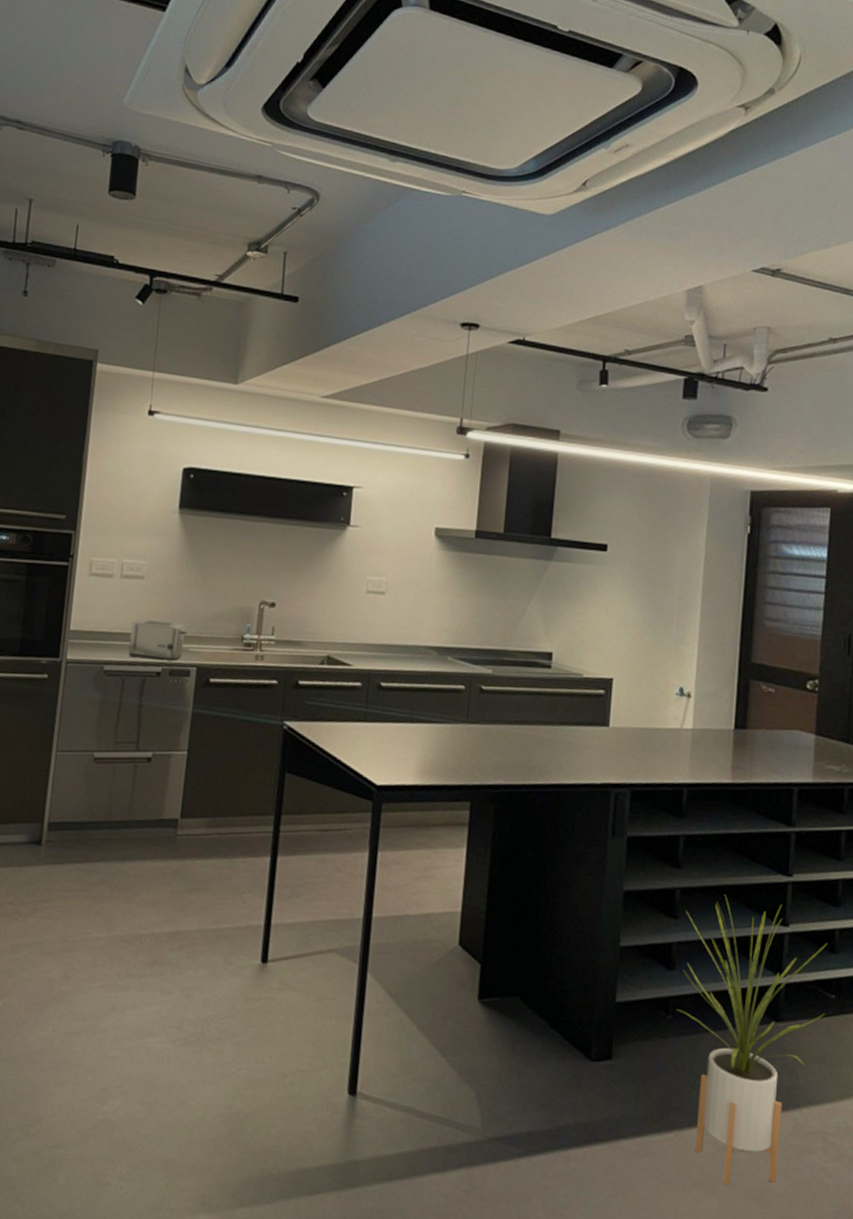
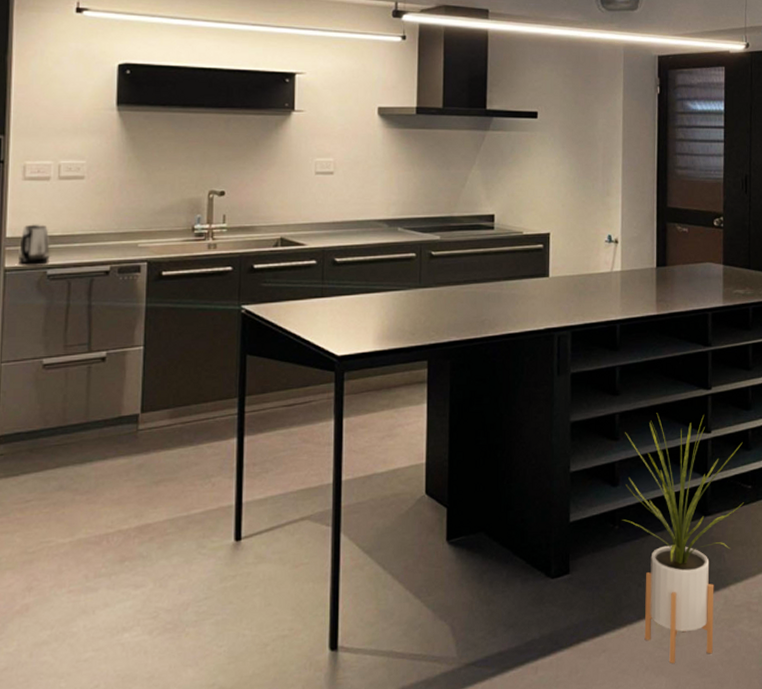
kettle: none [79,619,109,662] -> present [18,224,50,268]
toaster: present [128,618,188,662] -> none [72,218,135,260]

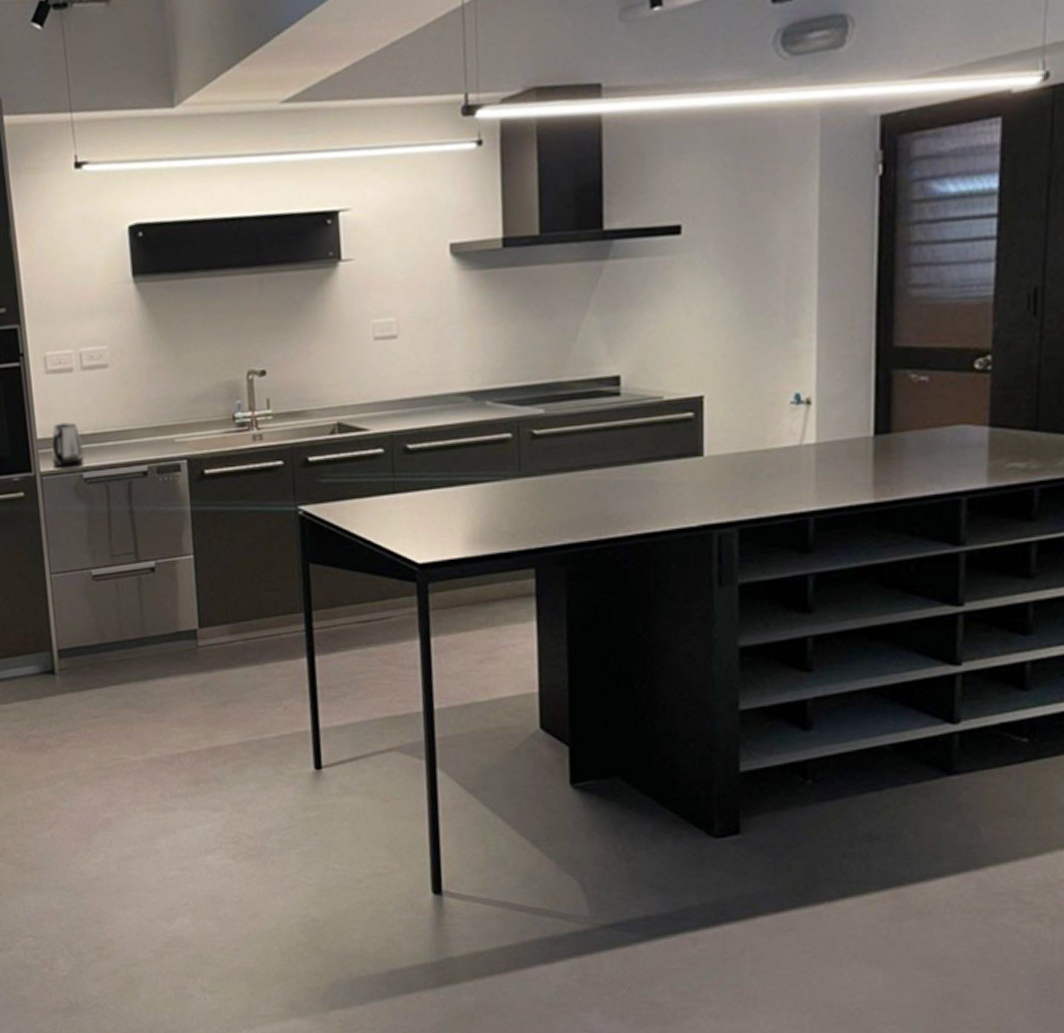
house plant: present [622,413,744,664] -> none [817,637,1015,956]

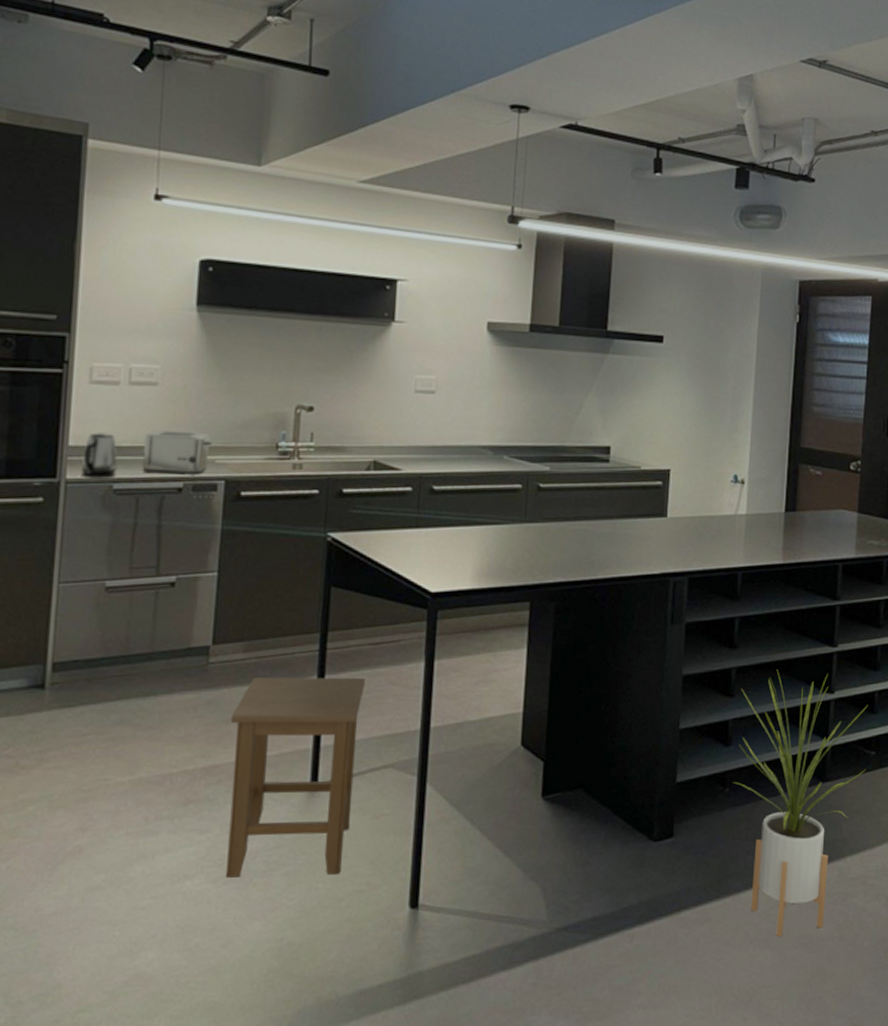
toaster: none [103,411,170,459] -> present [142,429,213,476]
stool: none [226,657,360,856] -> present [226,676,365,878]
house plant: none [817,637,1015,956] -> present [733,669,868,938]

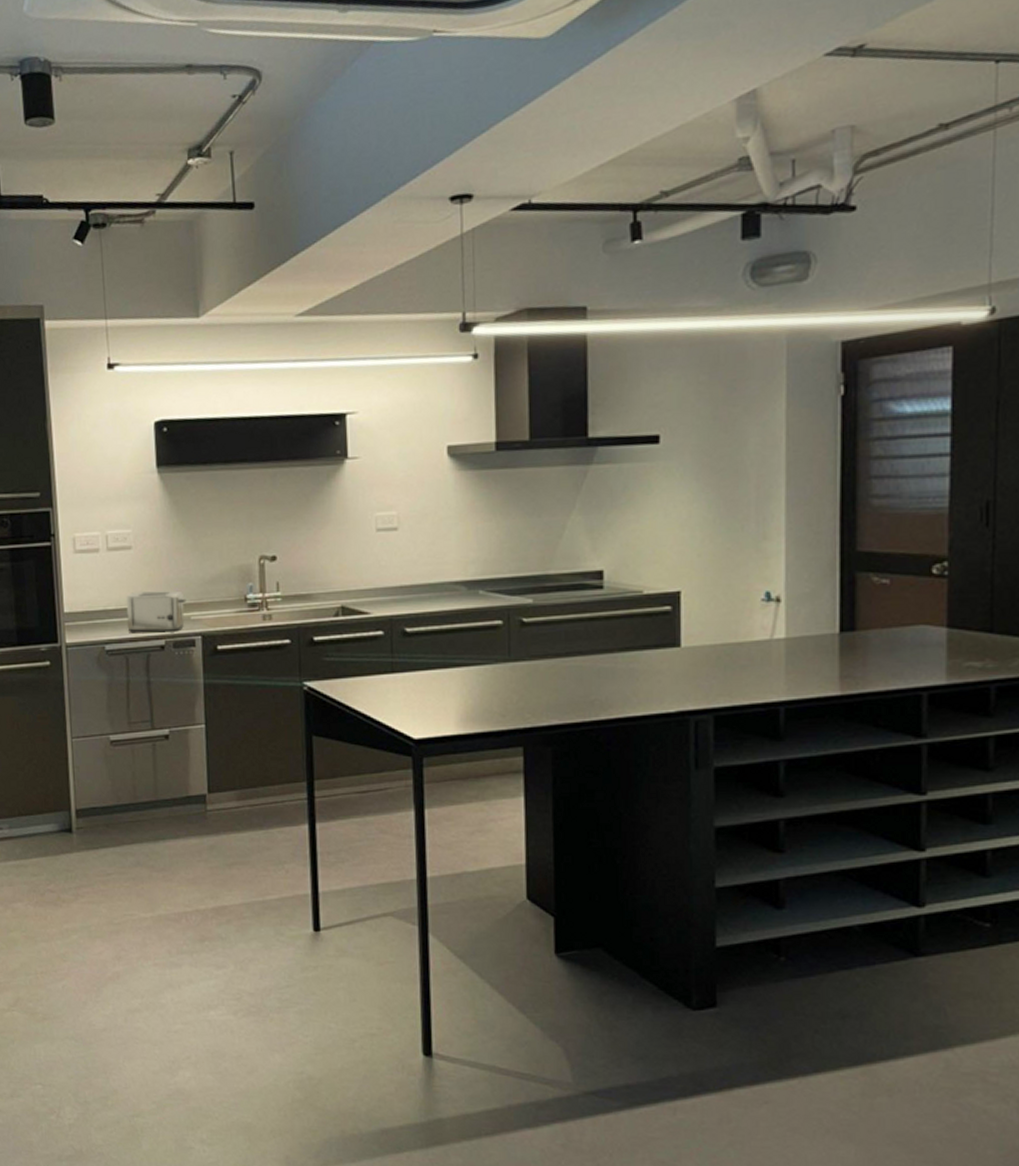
kettle: present [81,432,118,481] -> none [77,598,107,643]
stool: present [226,676,365,878] -> none [232,824,356,1016]
house plant: present [733,669,868,938] -> none [790,821,977,1132]

